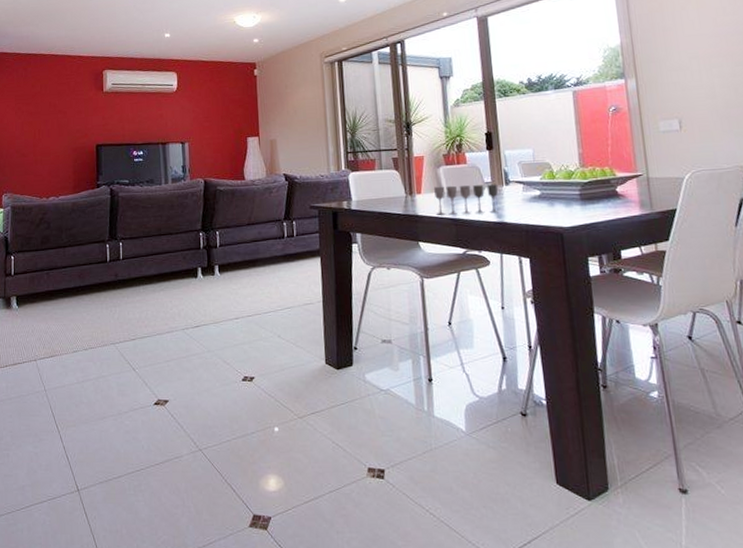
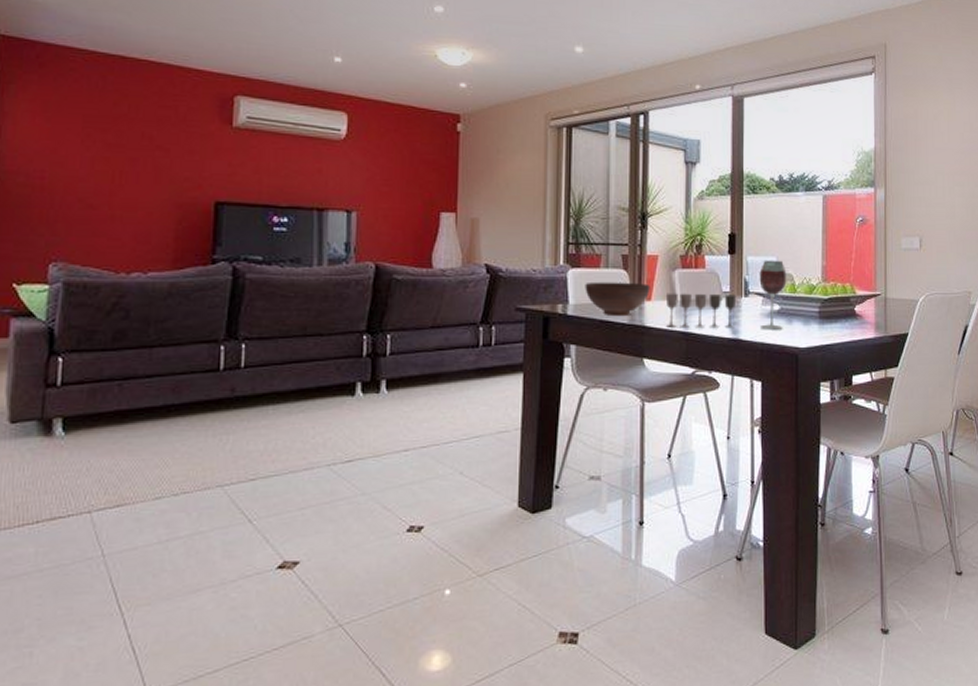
bowl: none [364,180,420,209] -> present [585,281,650,317]
wineglass: none [517,151,546,213] -> present [759,260,787,330]

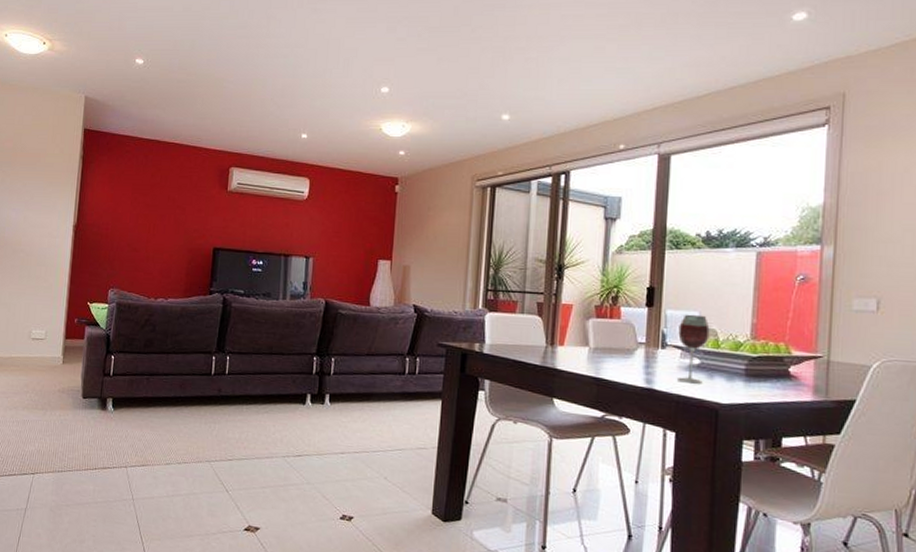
bowl: present [585,281,650,317] -> none [500,325,564,358]
wine glass: present [667,293,737,329] -> none [578,339,653,379]

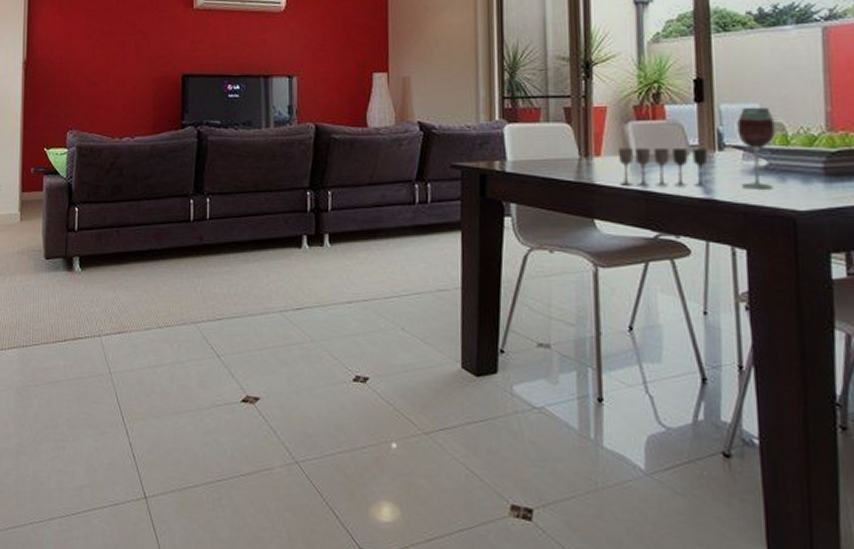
wine glass: none [578,339,653,379] -> present [619,147,709,187]

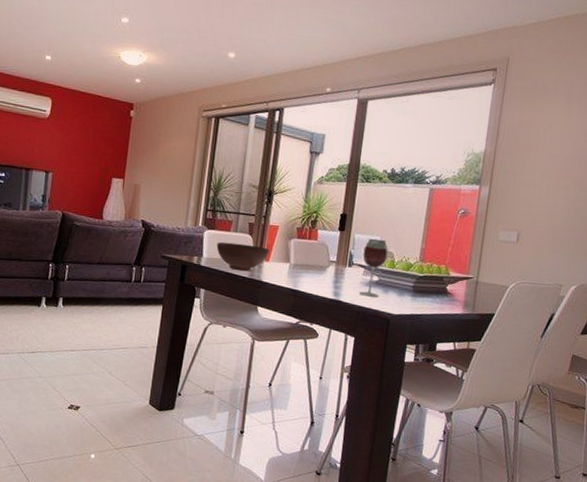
bowl: none [523,136,599,174] -> present [216,241,270,272]
wine glass: present [619,147,709,187] -> none [279,257,342,292]

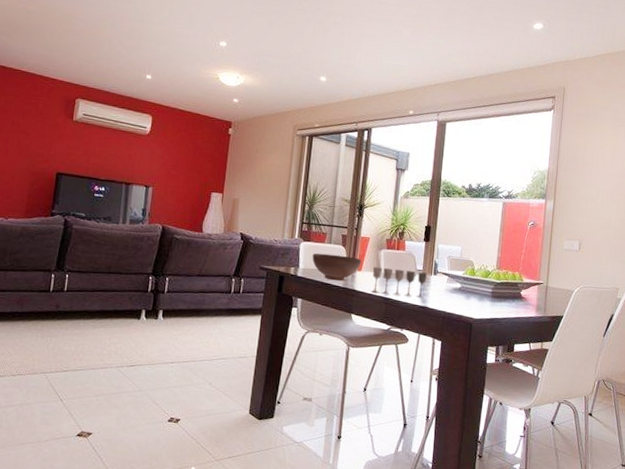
wine glass: none [279,257,342,292] -> present [371,266,428,299]
wineglass: present [359,238,388,298] -> none [444,248,469,303]

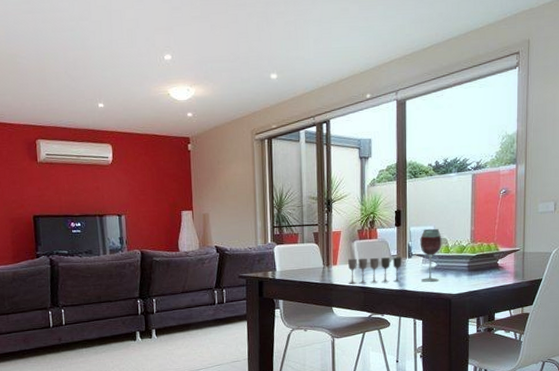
bowl: present [312,253,362,281] -> none [287,252,336,278]
wineglass: none [444,248,469,303] -> present [420,228,442,282]

